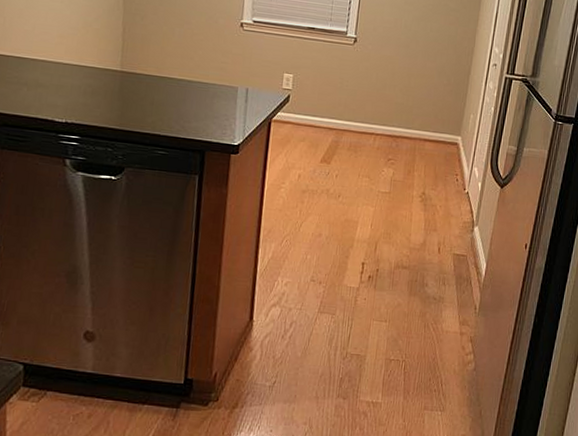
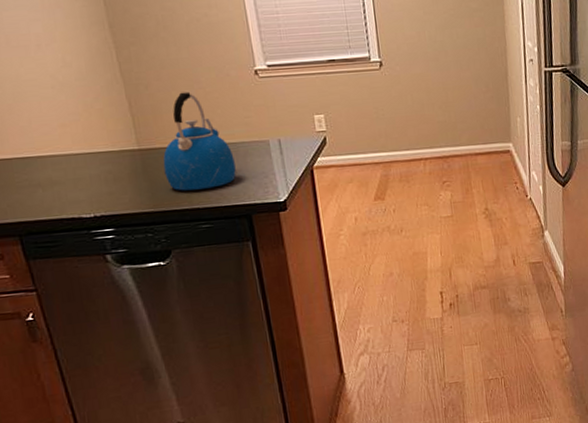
kettle: none [137,29,203,120] -> present [163,92,236,191]

